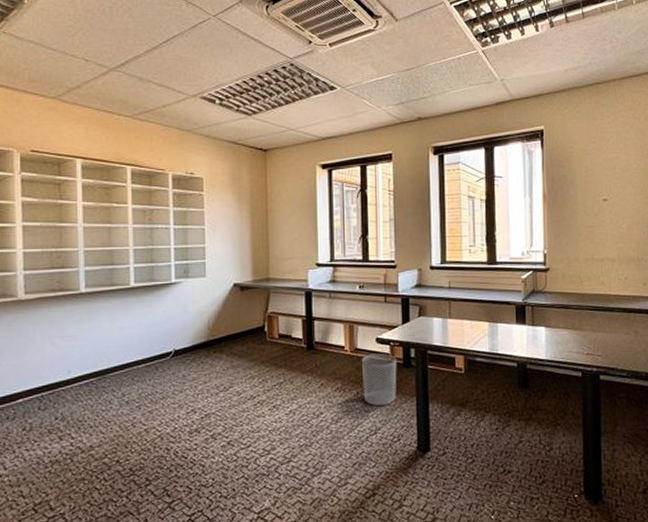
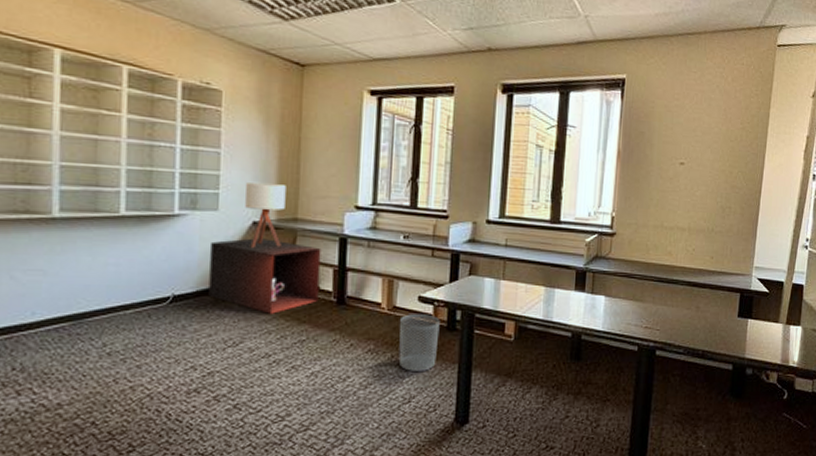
storage cabinet: none [200,297,292,361] -> present [208,238,321,314]
lamp: none [227,250,259,306] -> present [245,182,286,248]

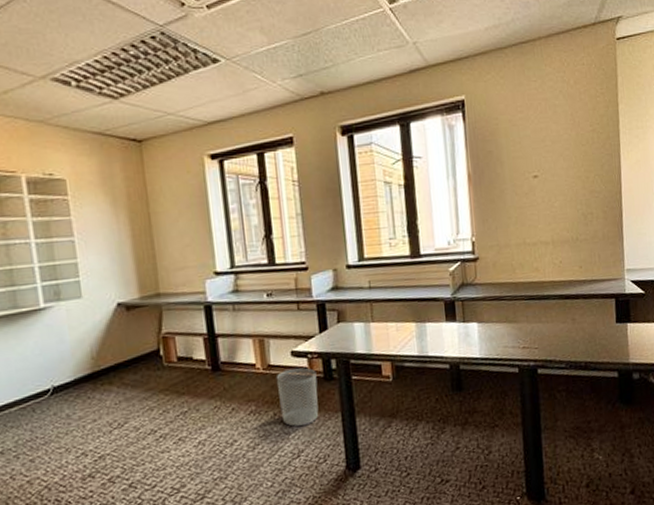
storage cabinet: present [208,238,321,314] -> none [79,317,194,391]
lamp: present [245,182,286,248] -> none [105,262,149,329]

